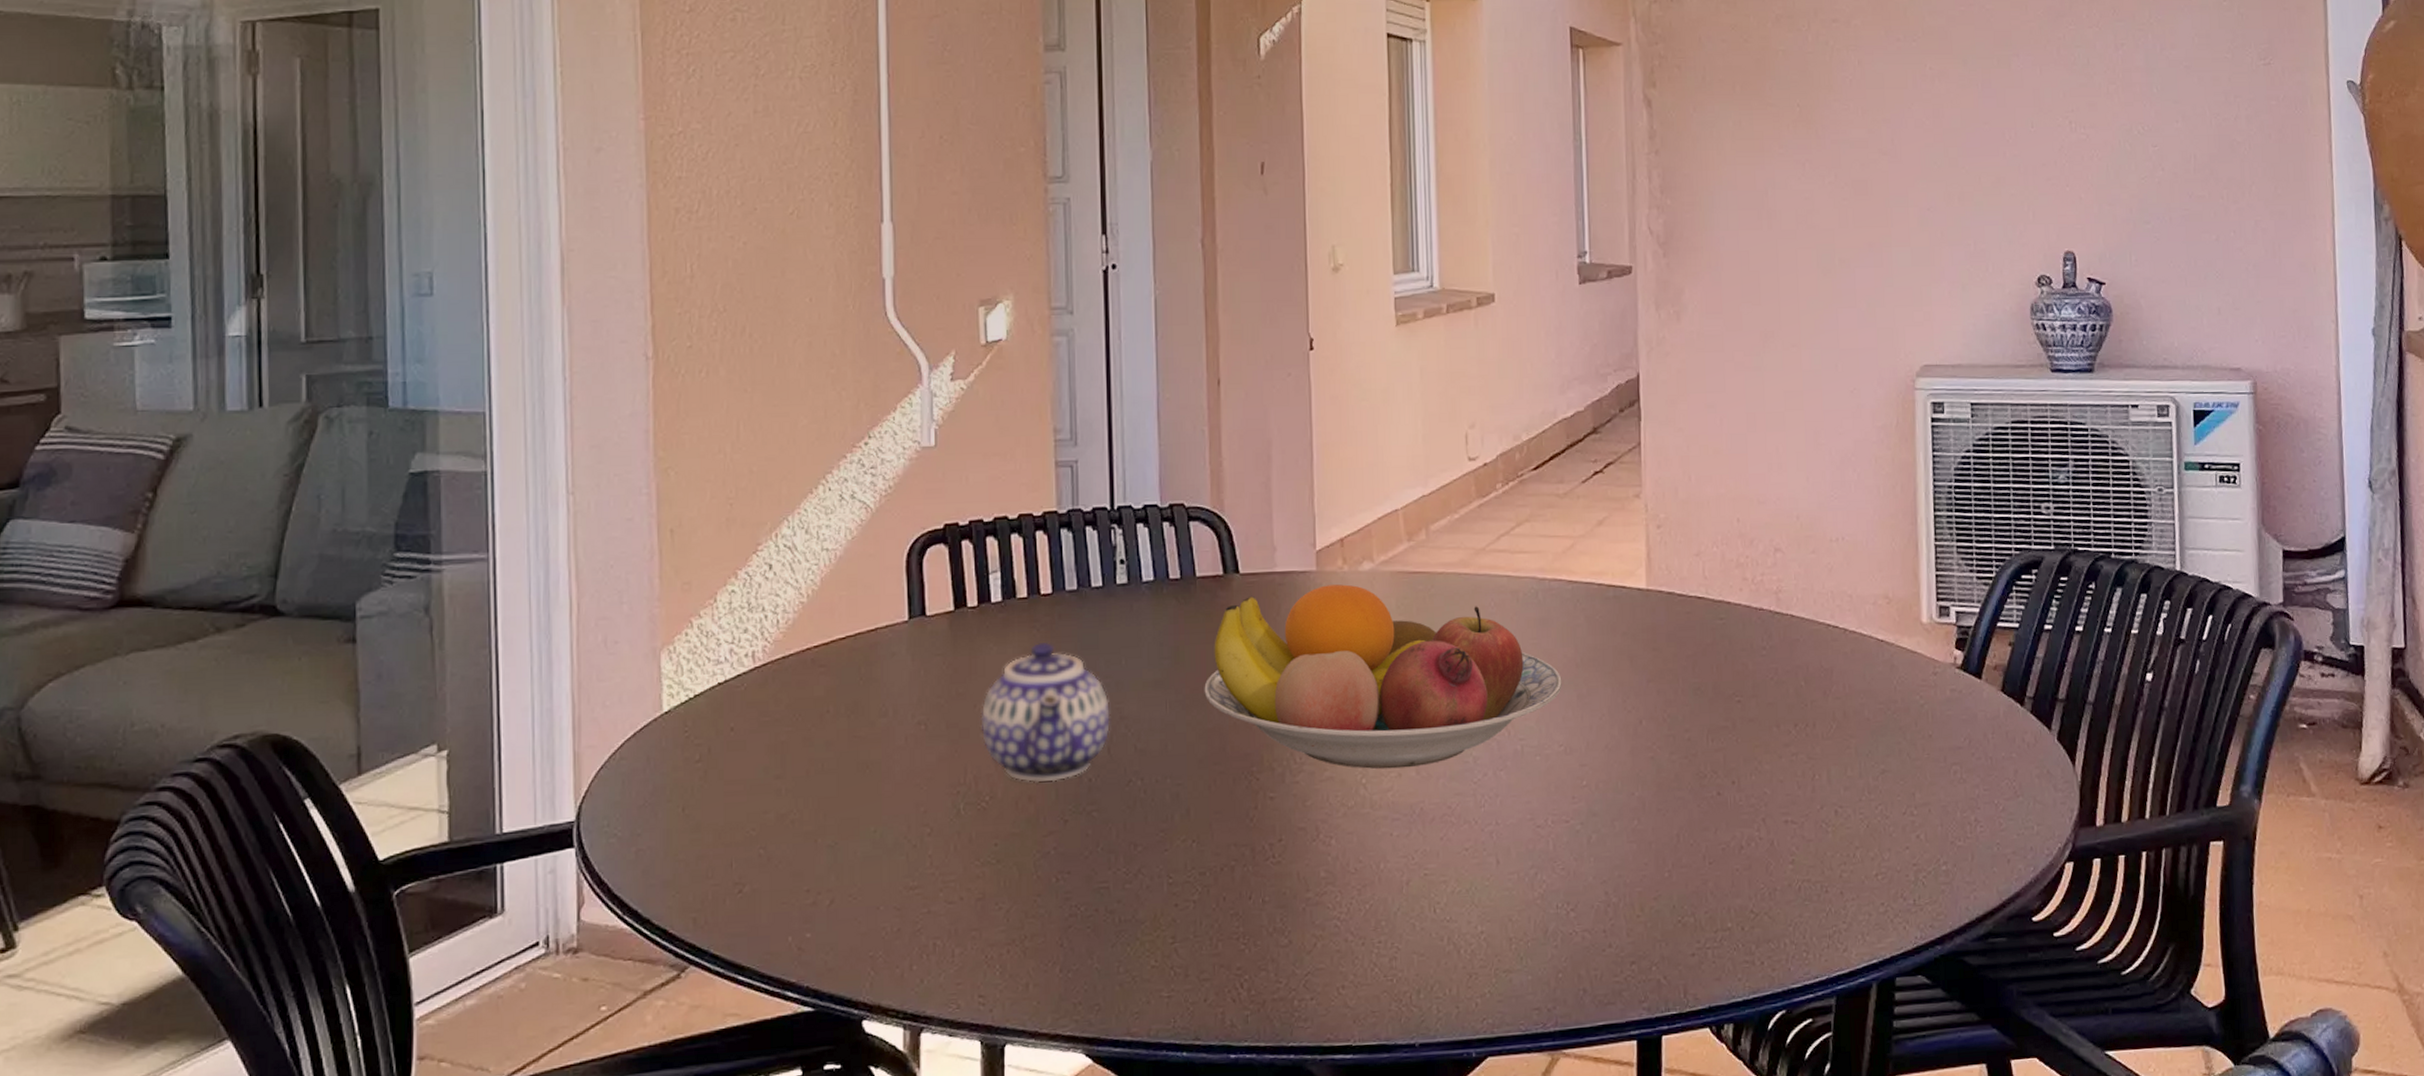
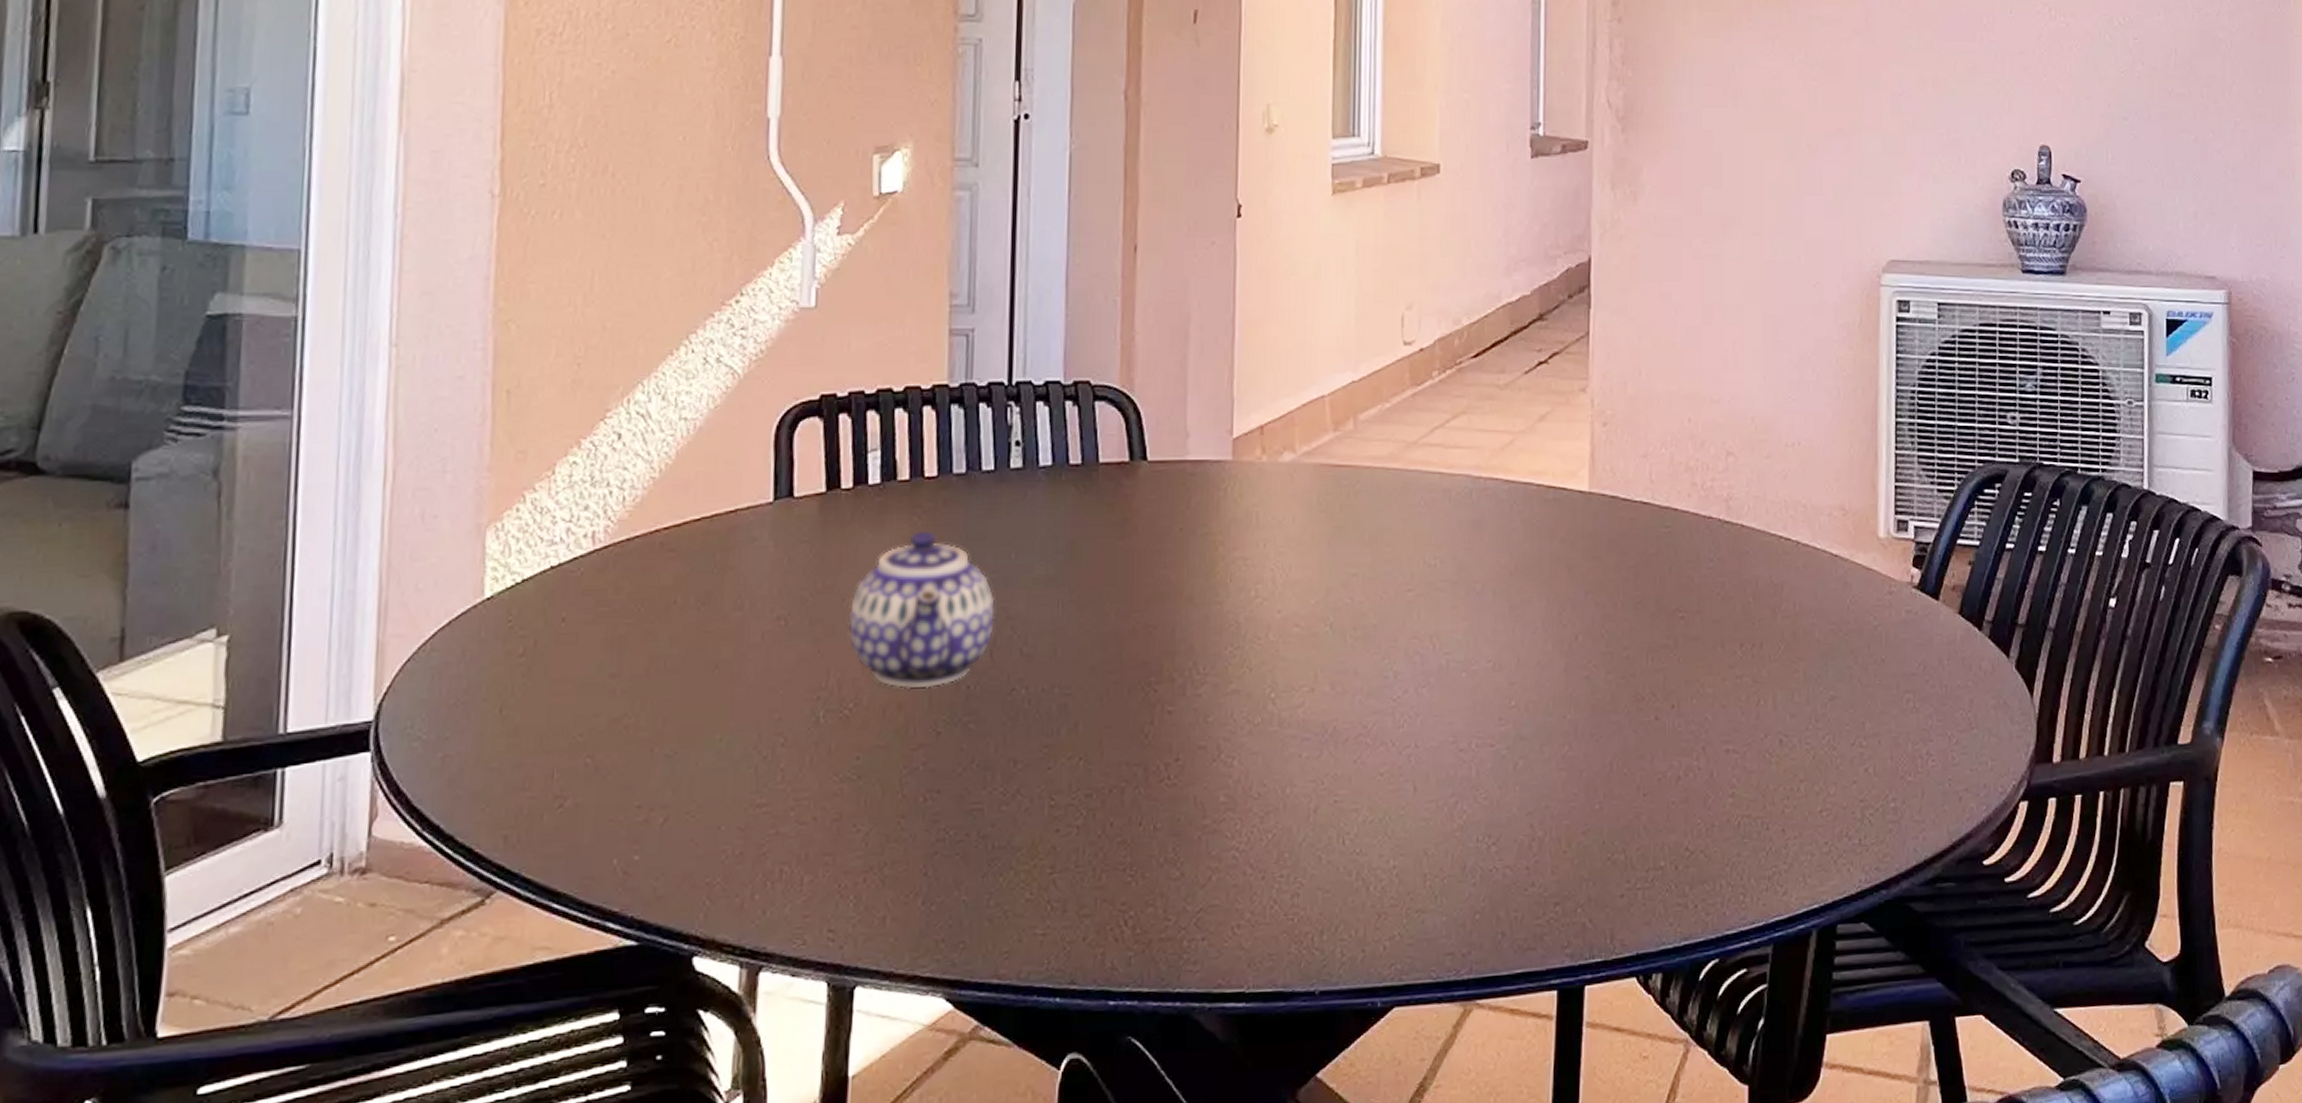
fruit bowl: present [1204,584,1562,769] -> none [1101,476,1494,683]

